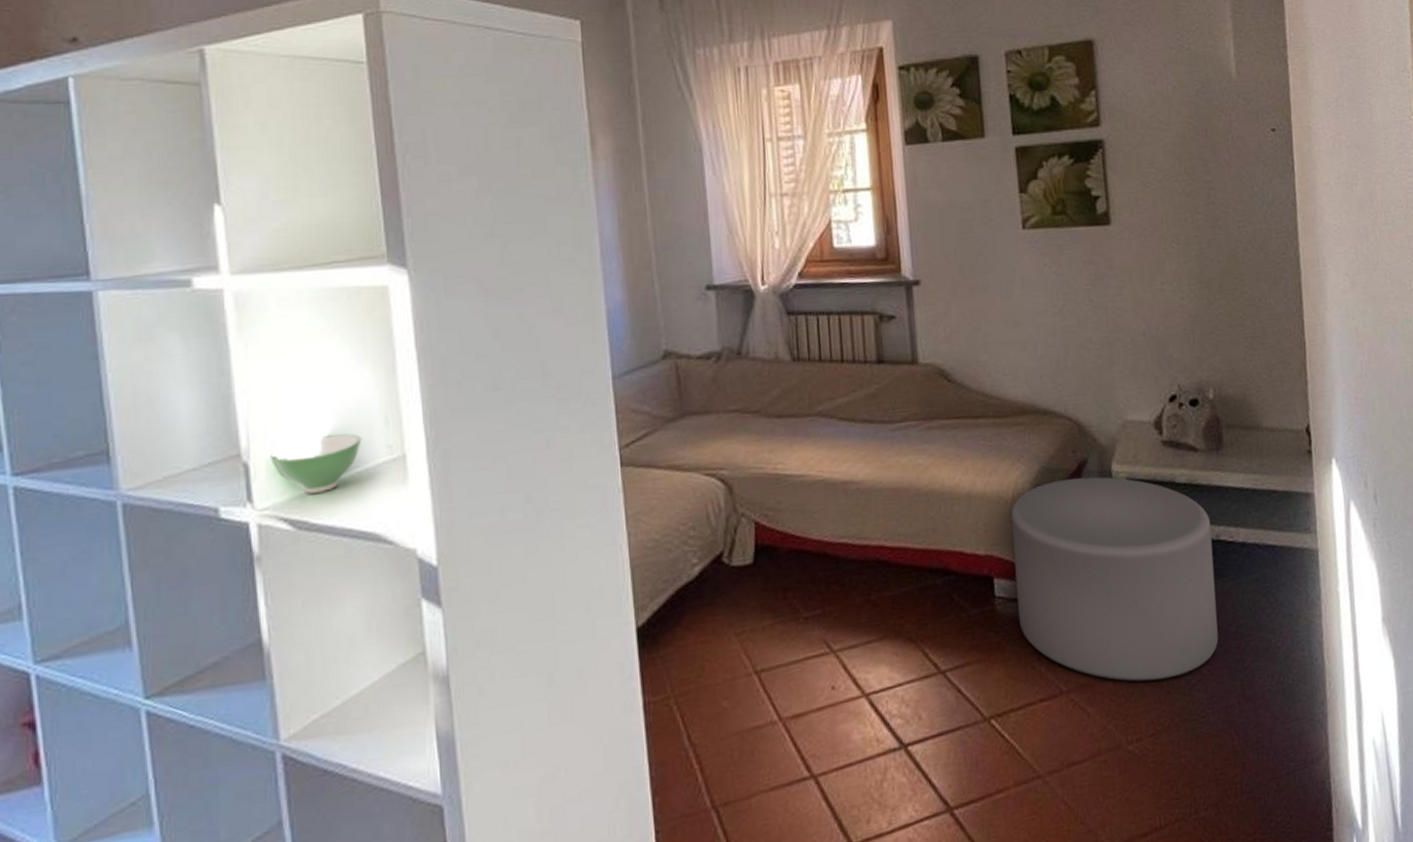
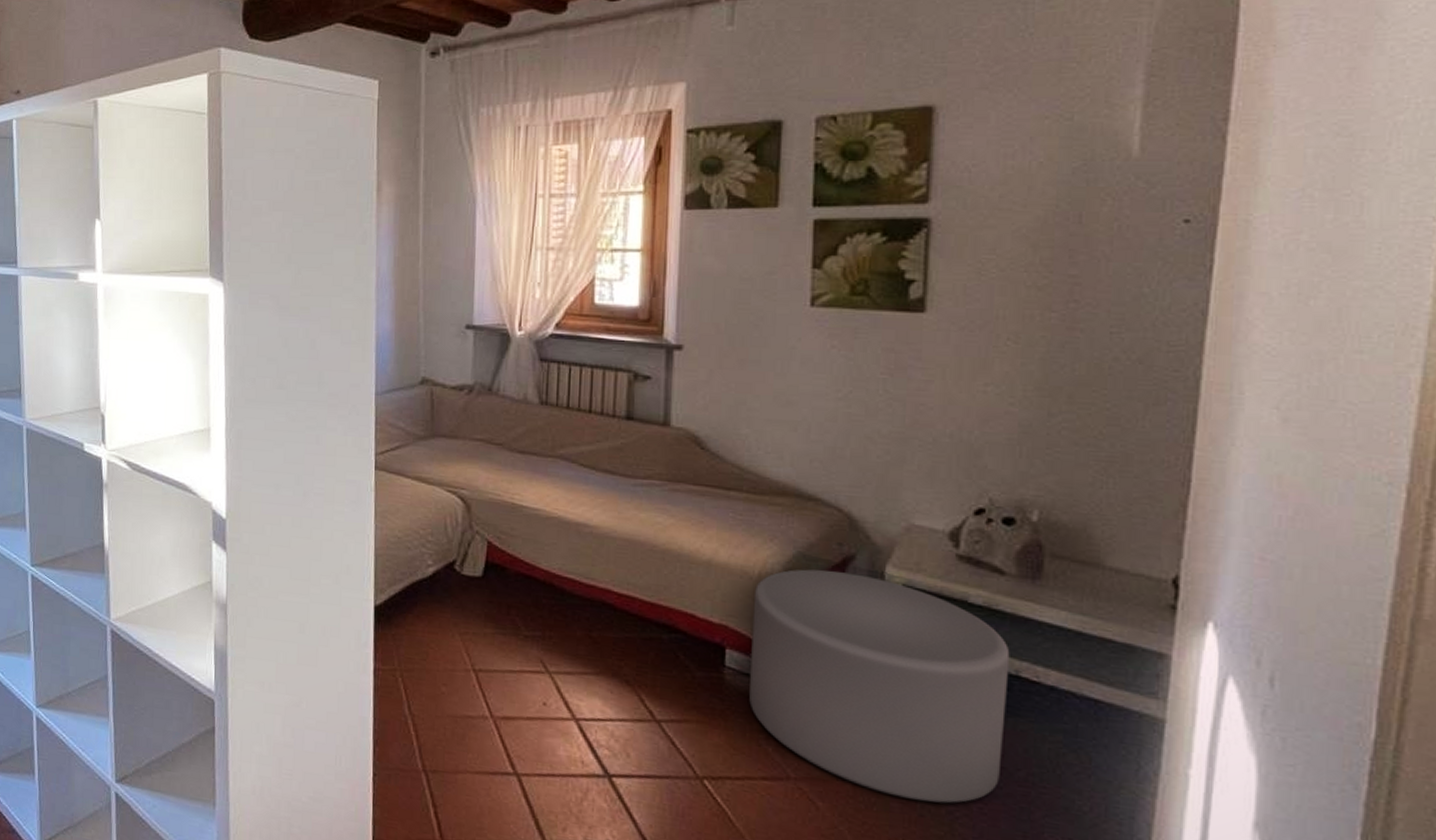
bowl: present [271,433,362,494] -> none [119,404,181,446]

